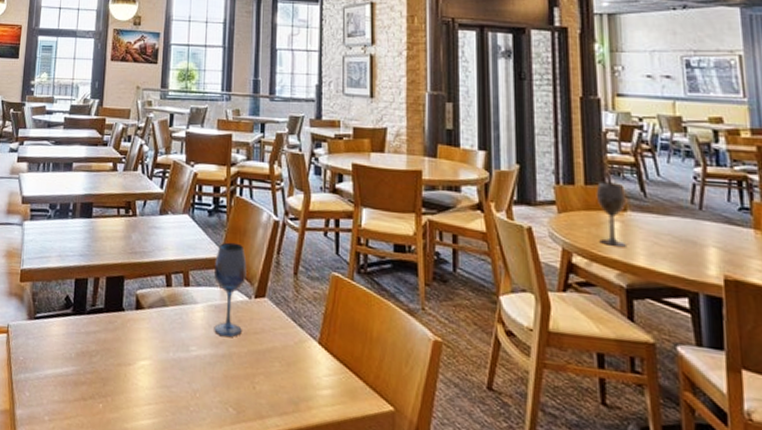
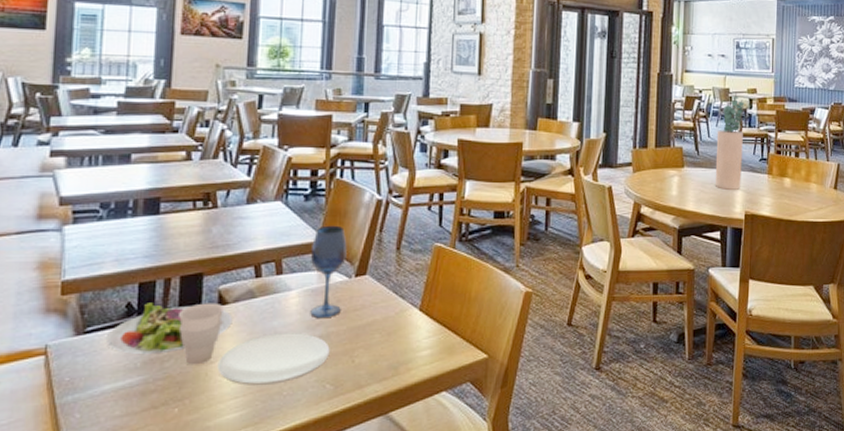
salad plate: none [50,298,148,348] -> present [107,303,233,354]
cup: none [105,305,141,365] -> present [179,302,225,365]
plate: none [134,345,232,398] -> present [217,333,330,386]
wine glass: present [596,182,626,247] -> none [662,144,684,196]
vase: none [669,120,714,246] -> present [715,91,744,190]

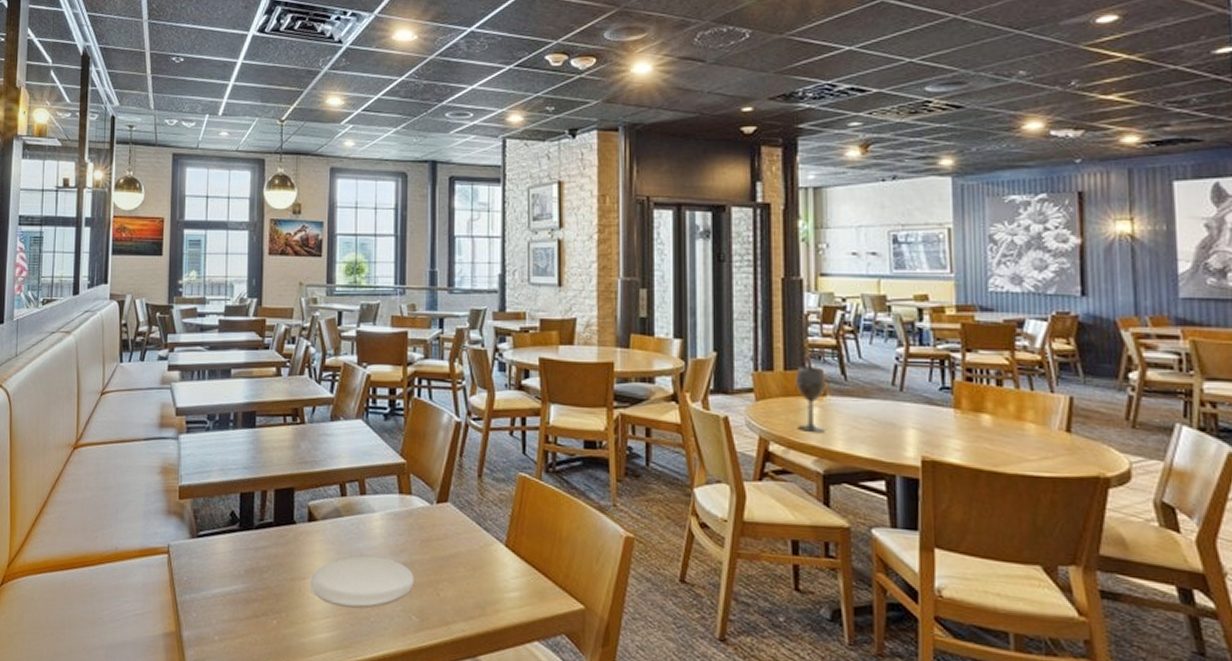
salad plate: present [107,303,233,354] -> none [216,513,322,564]
cup: present [179,302,225,365] -> none [275,517,315,579]
wineglass: present [310,225,347,319] -> none [393,446,427,545]
wine glass: none [662,144,684,196] -> present [795,366,825,432]
vase: present [715,91,744,190] -> none [871,299,913,427]

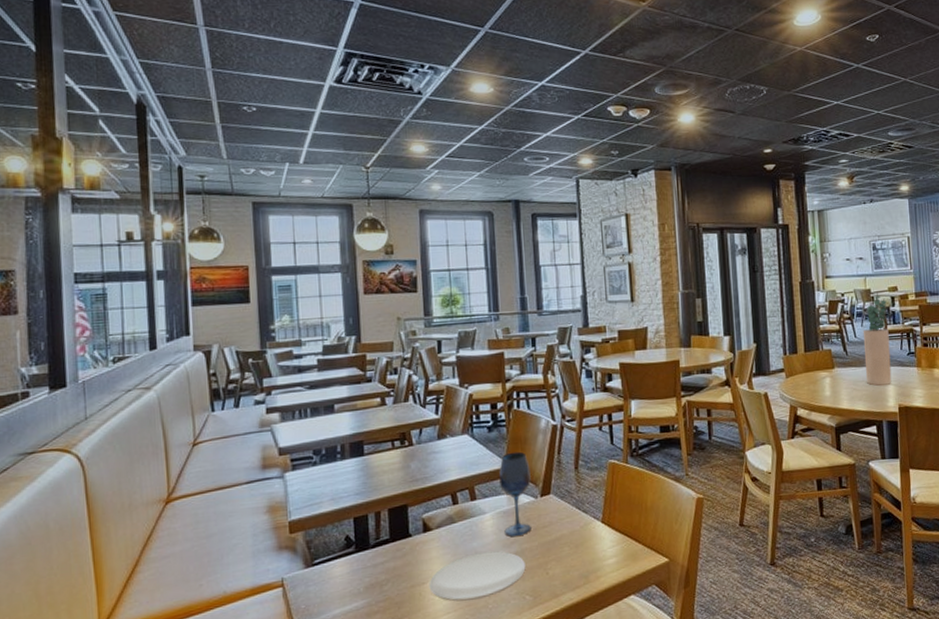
wineglass: none [393,446,427,545] -> present [499,451,531,537]
wine glass: present [795,366,825,432] -> none [812,347,834,397]
vase: none [871,299,913,427] -> present [862,291,892,386]

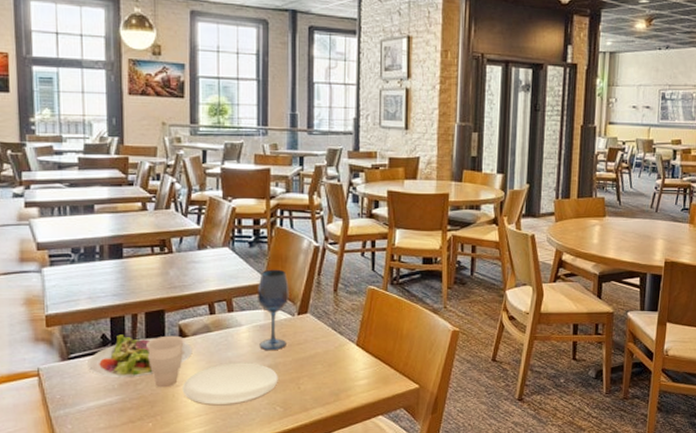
salad plate: none [332,534,438,581] -> present [88,334,193,377]
cup: none [391,530,430,587] -> present [146,335,185,388]
vase: present [862,291,892,386] -> none [635,143,668,238]

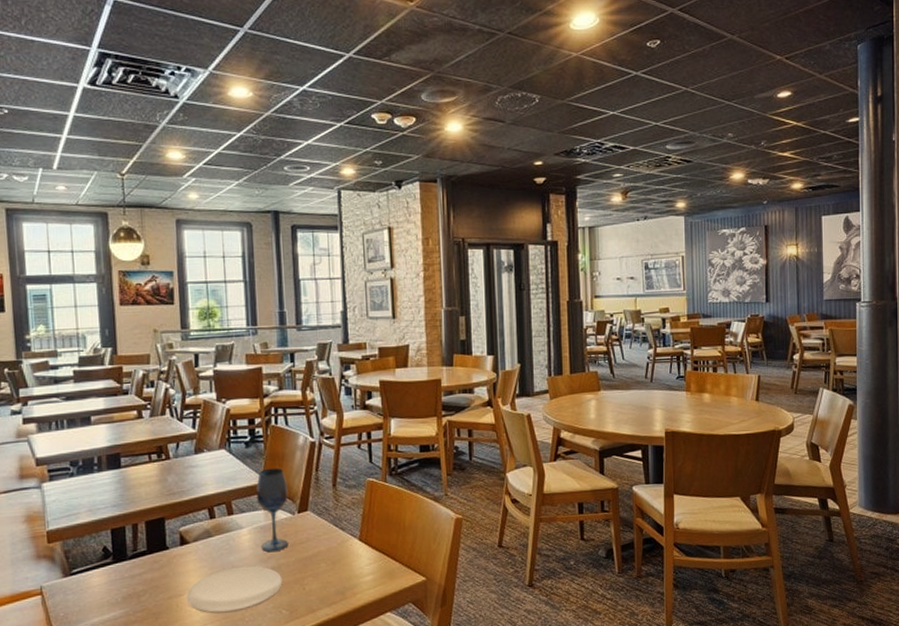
salad plate: present [88,334,193,377] -> none [90,546,195,591]
cup: present [146,335,185,388] -> none [148,543,187,598]

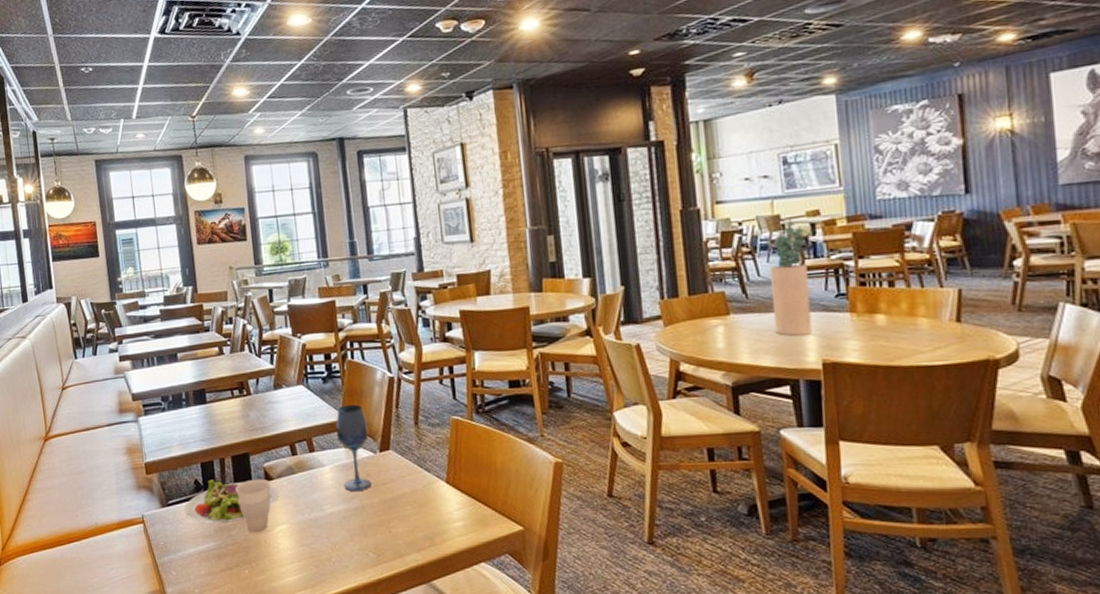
salad plate: none [90,546,195,591] -> present [184,479,279,523]
cup: none [148,543,187,598] -> present [235,478,272,533]
plate: present [186,566,283,614] -> none [273,505,368,552]
vase: none [631,312,659,410] -> present [769,217,812,336]

